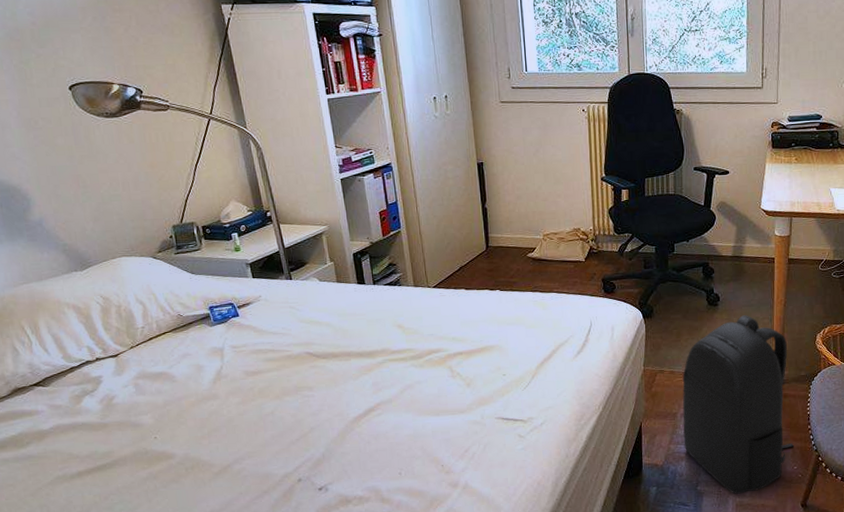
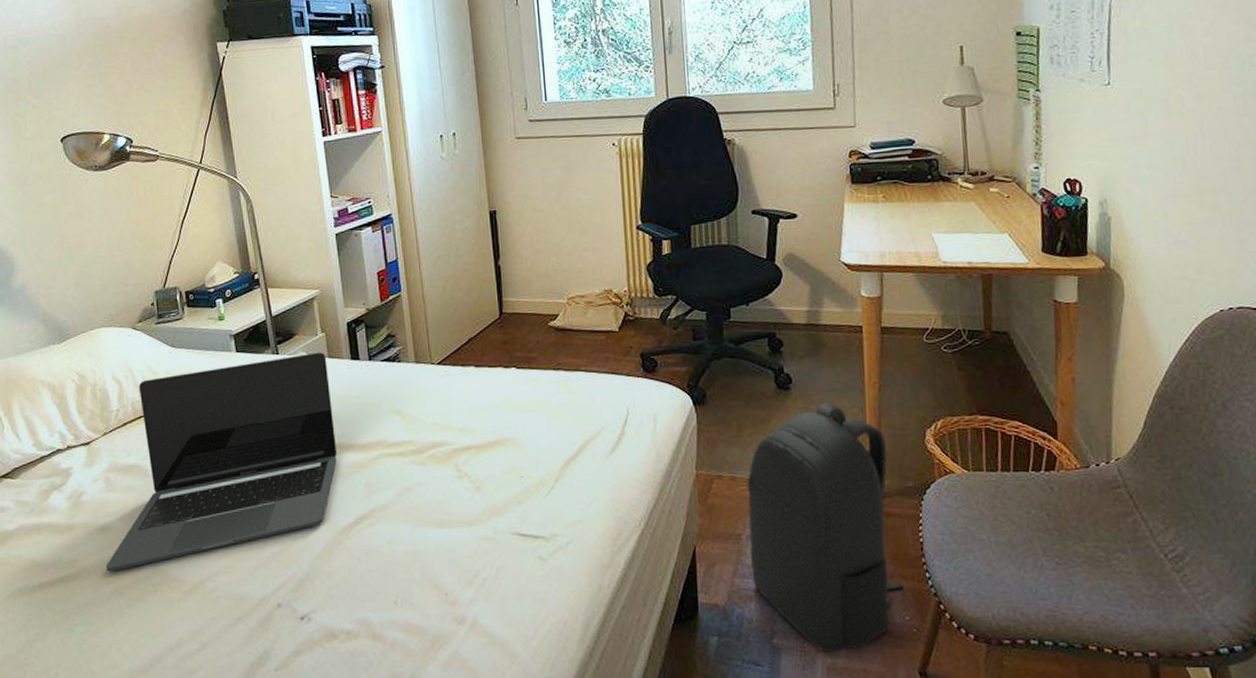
laptop: none [140,278,348,460] -> present [105,352,338,572]

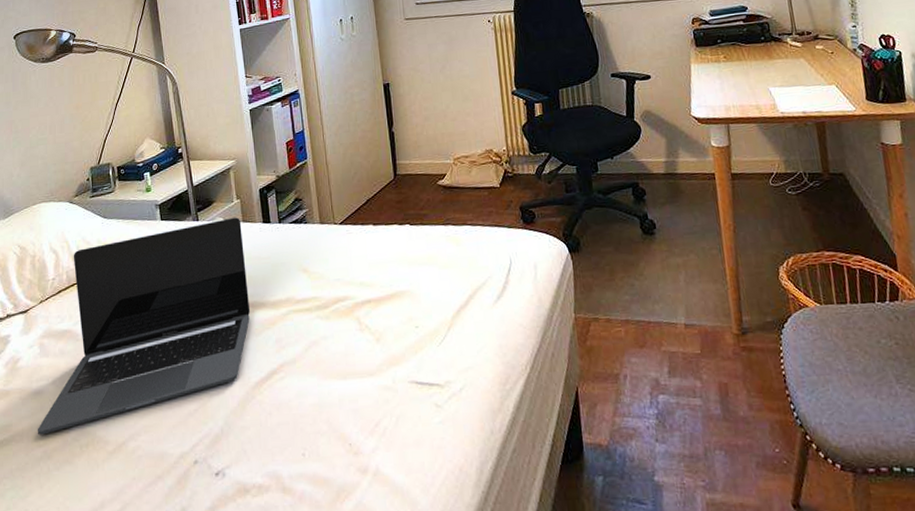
backpack: present [747,402,903,652] -> none [621,245,771,488]

